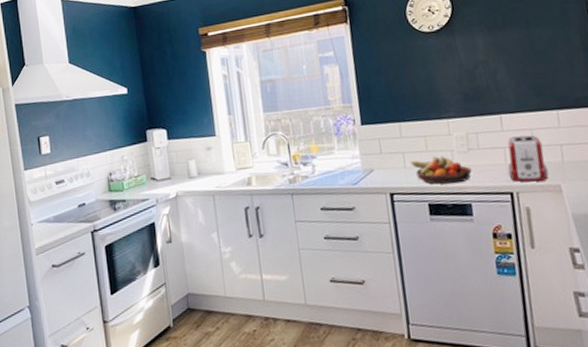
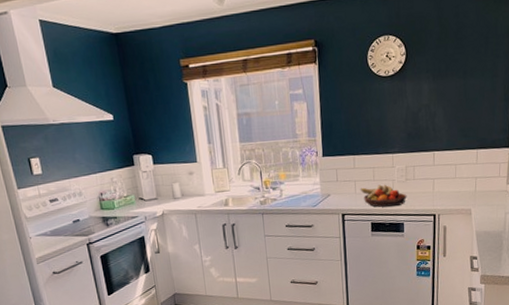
toaster: present [507,135,549,182] -> none [434,169,464,207]

